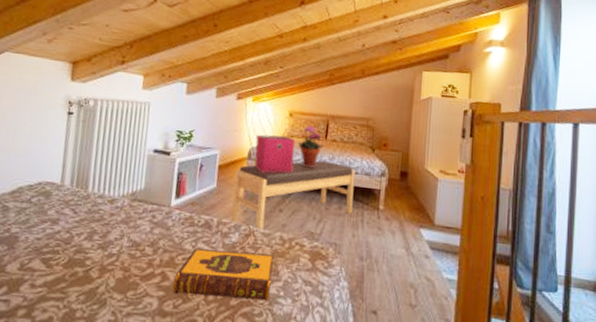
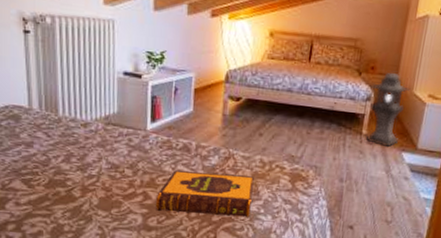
bench: present [231,161,356,230] -> none [209,84,340,154]
storage bin: present [254,134,296,173] -> none [232,56,276,97]
potted plant: present [298,125,325,169] -> none [279,46,308,92]
lantern: none [383,149,422,224] -> present [365,73,411,148]

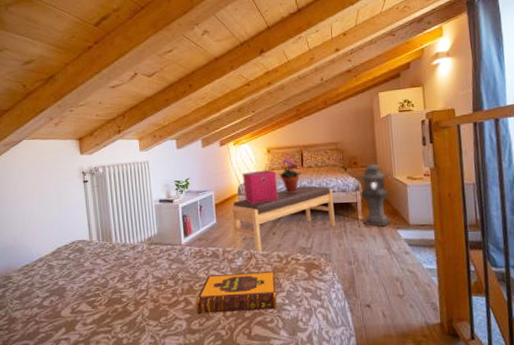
bench: none [209,84,340,154] -> present [230,185,335,253]
storage bin: none [232,56,276,97] -> present [242,170,278,204]
potted plant: none [279,46,308,92] -> present [279,157,302,194]

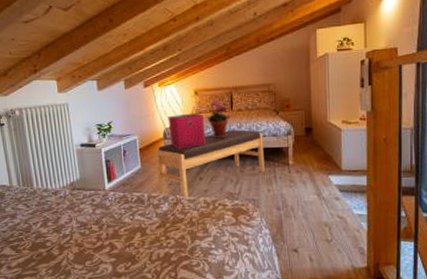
hardback book: present [195,271,277,315] -> none [120,217,203,259]
lantern: present [355,164,392,228] -> none [288,108,325,173]

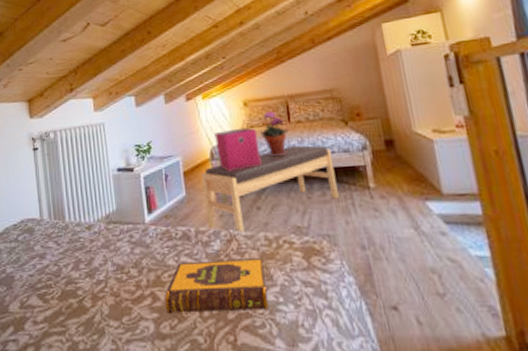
hardback book: none [120,217,203,259] -> present [164,258,269,315]

